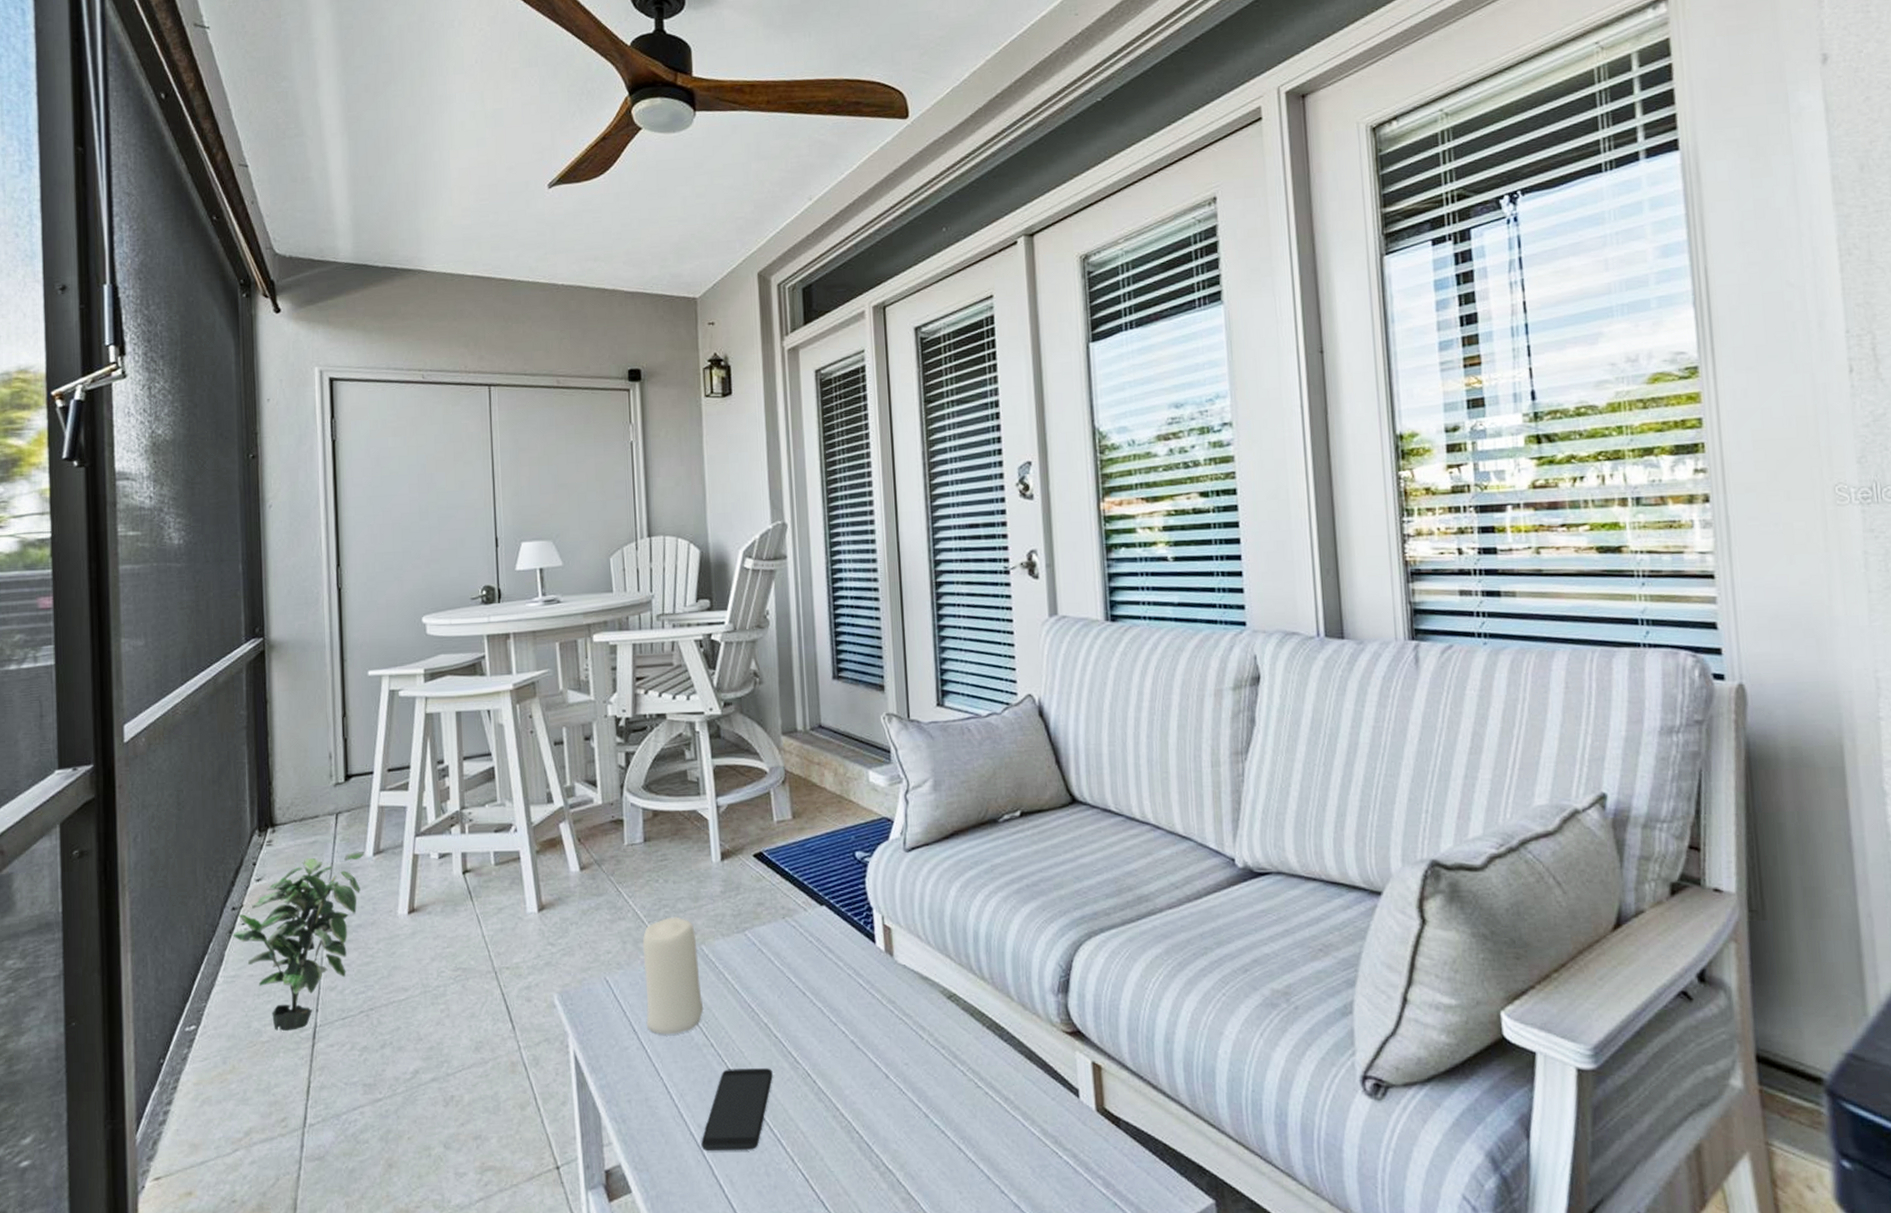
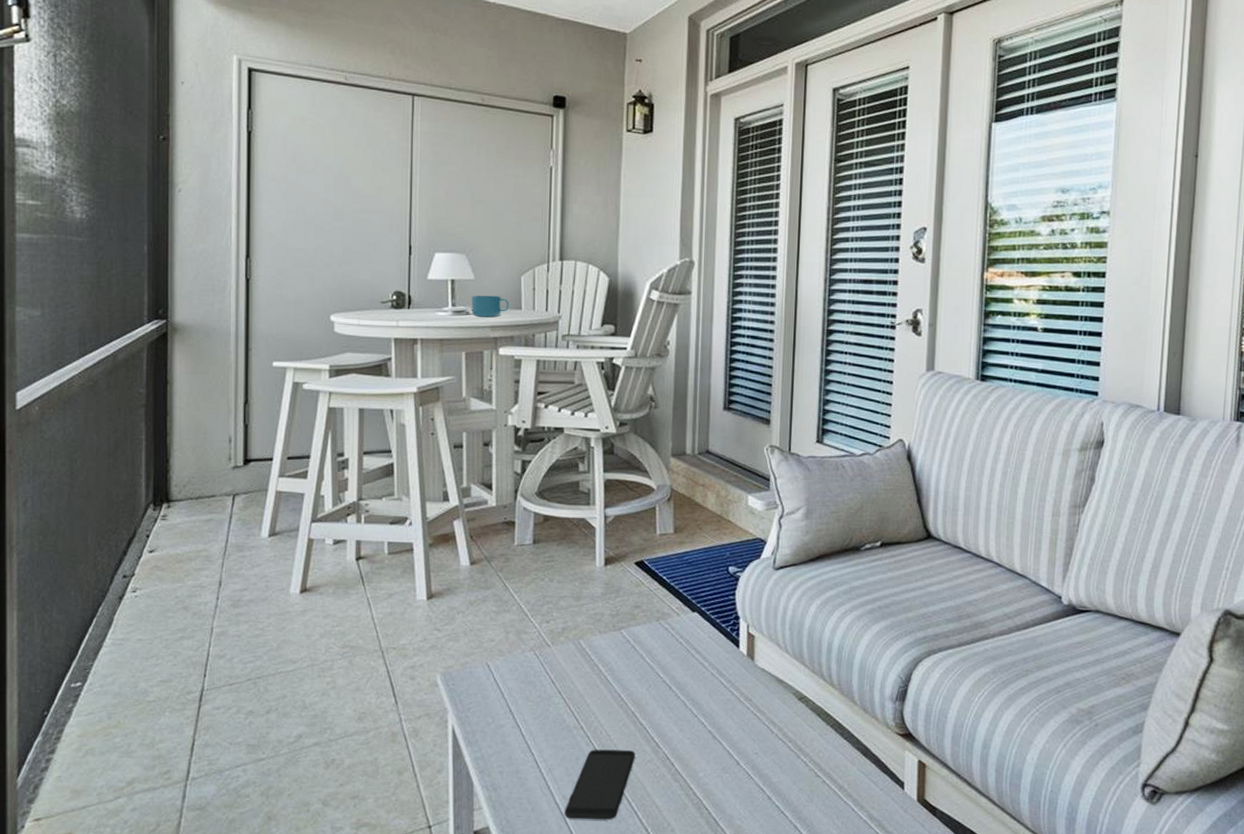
potted plant: present [233,852,365,1031] -> none [123,532,260,692]
cup: none [561,580,600,606] -> present [471,295,509,318]
candle: present [642,917,704,1035] -> none [522,613,577,717]

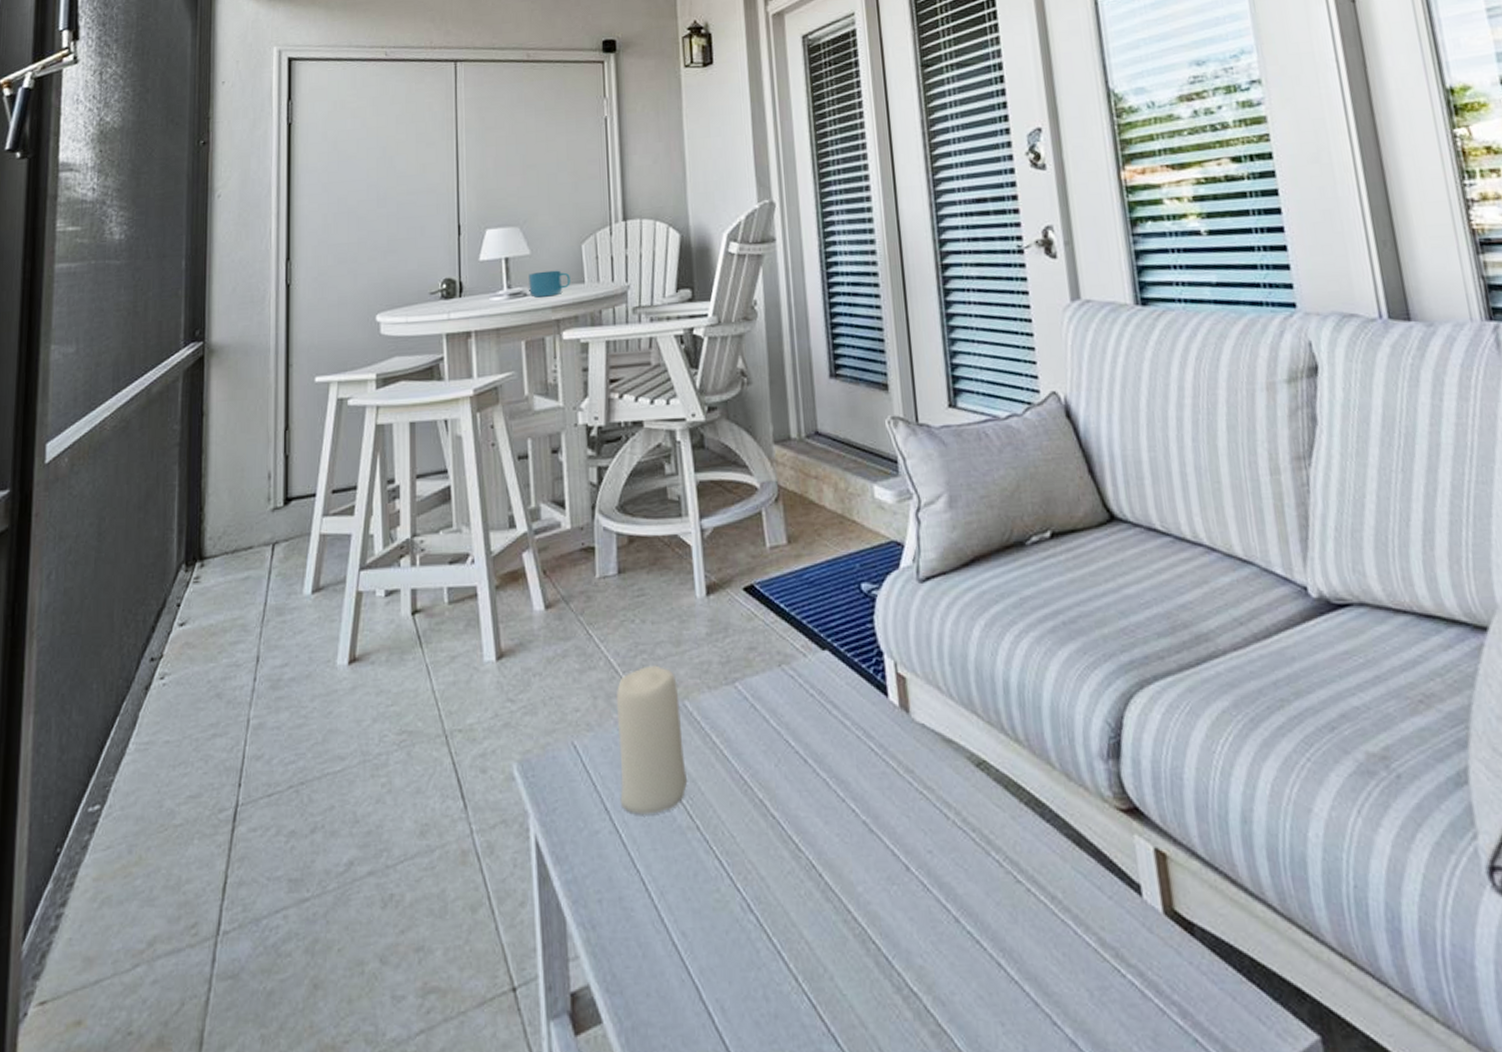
candle: none [522,613,577,717] -> present [616,665,688,815]
mobile phone: present [564,749,635,820] -> none [685,857,771,966]

